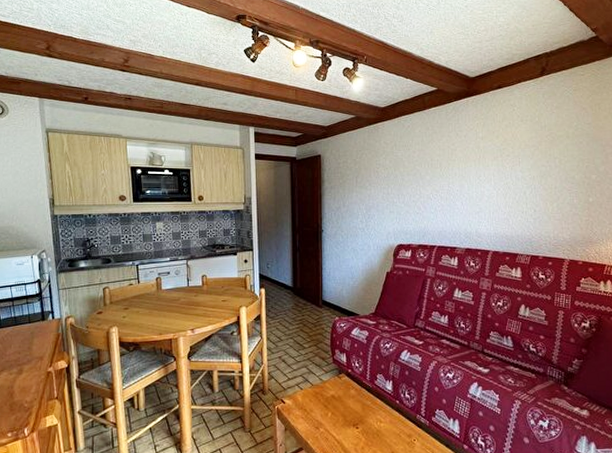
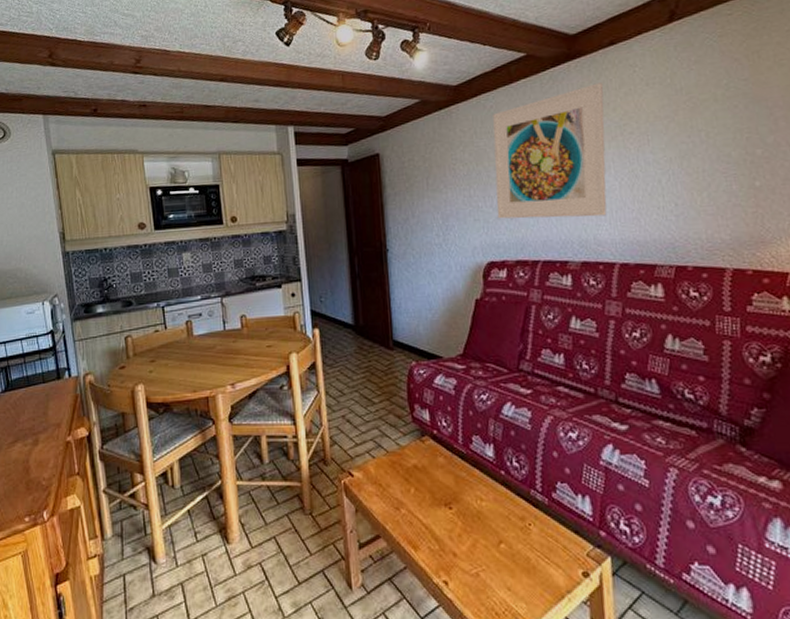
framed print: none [407,116,491,216] -> present [492,82,607,219]

